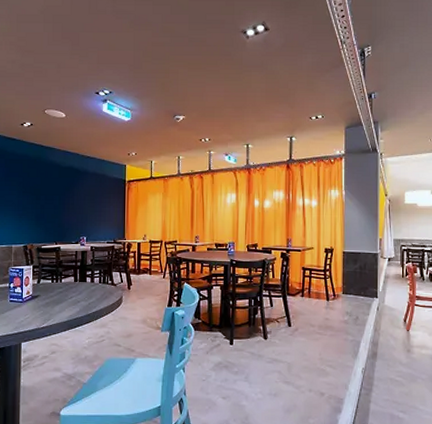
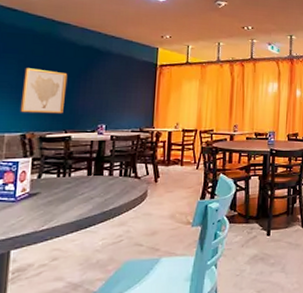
wall art: none [22,189,55,228] -> present [20,68,68,114]

